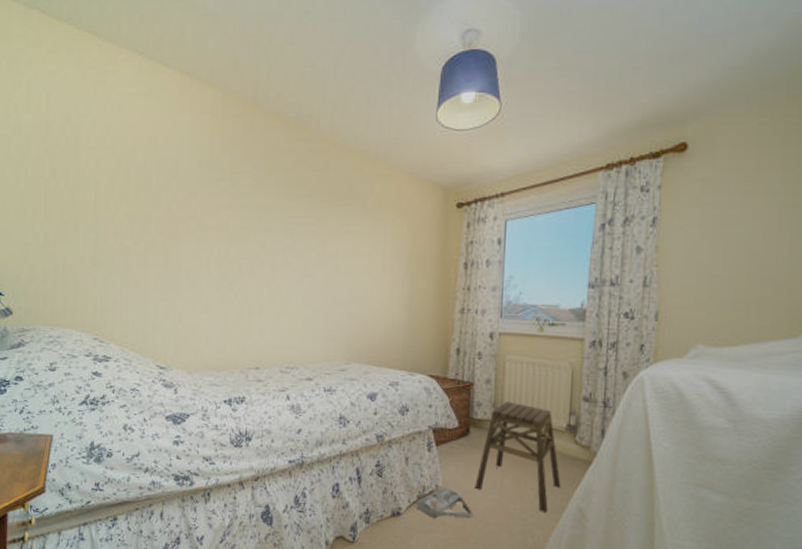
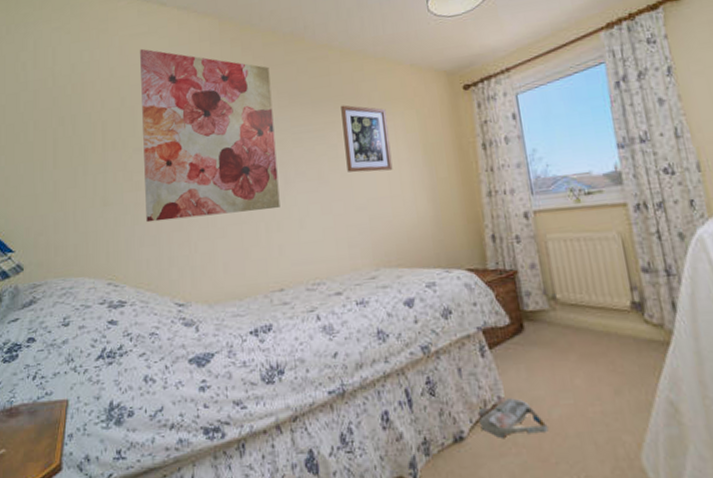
wall art: none [134,110,269,294] -> present [140,48,280,223]
wall art: none [333,203,379,274] -> present [341,105,393,173]
stool: present [475,400,561,513] -> none [542,285,641,413]

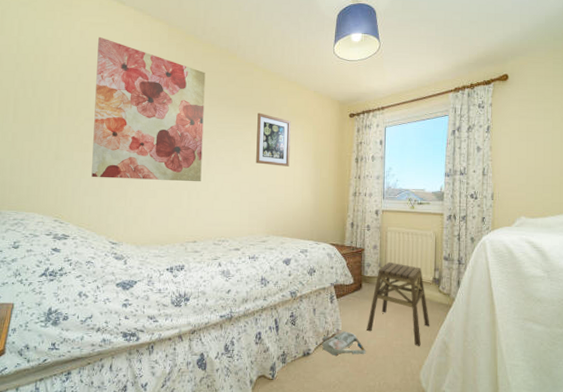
stool: none [542,285,641,413] -> present [367,261,430,346]

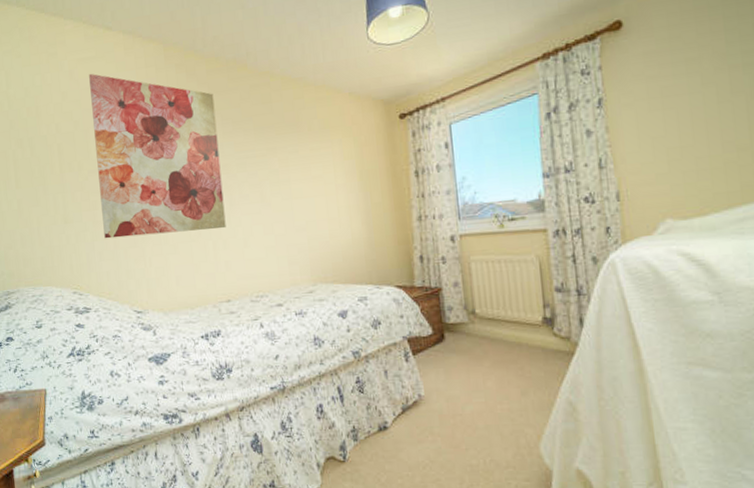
wall art: present [256,112,291,167] -> none [282,132,330,197]
bag: present [322,331,366,355] -> none [401,396,461,428]
stool: present [367,261,430,346] -> none [458,301,546,410]

